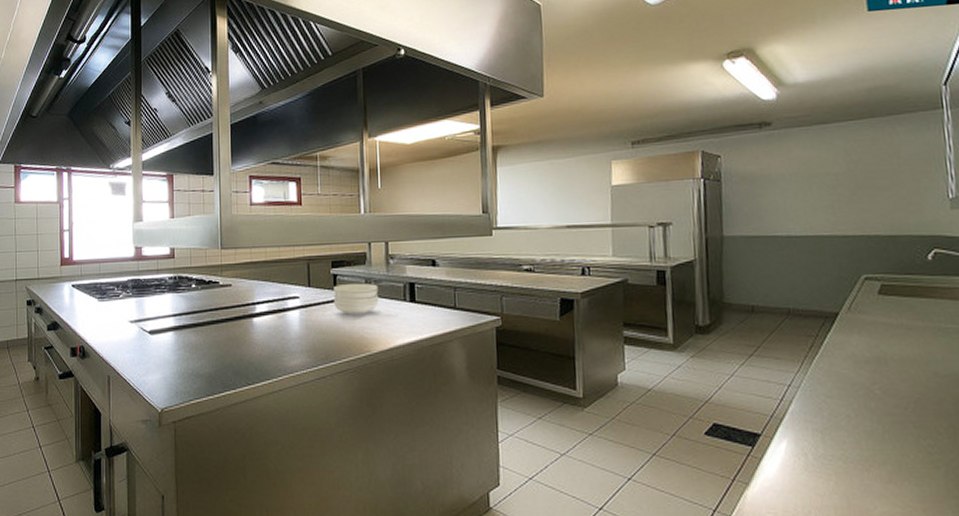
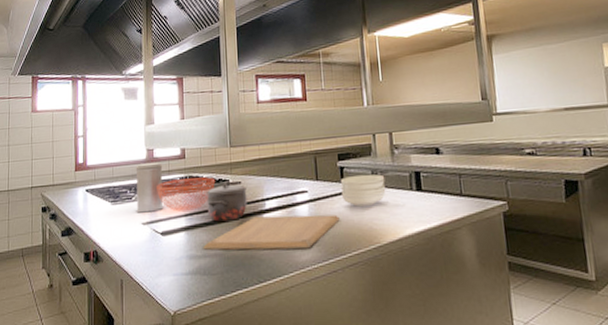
canister: none [123,261,152,311] -> present [135,162,164,213]
colander: none [145,278,206,311] -> present [157,177,216,212]
chopping board: none [191,320,331,354] -> present [203,214,340,251]
cooking pot: none [196,283,237,325] -> present [207,181,247,223]

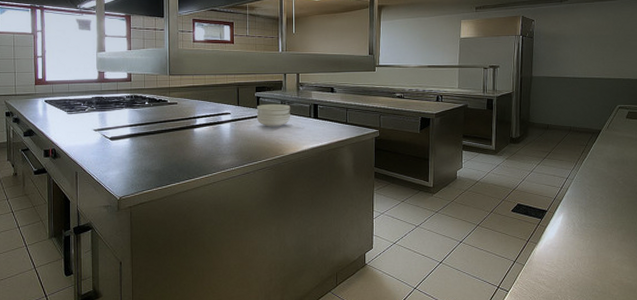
canister: present [135,162,164,213] -> none [88,83,112,122]
colander: present [157,177,216,212] -> none [107,97,157,122]
chopping board: present [203,214,340,251] -> none [144,130,254,156]
cooking pot: present [207,181,247,223] -> none [149,101,182,133]

